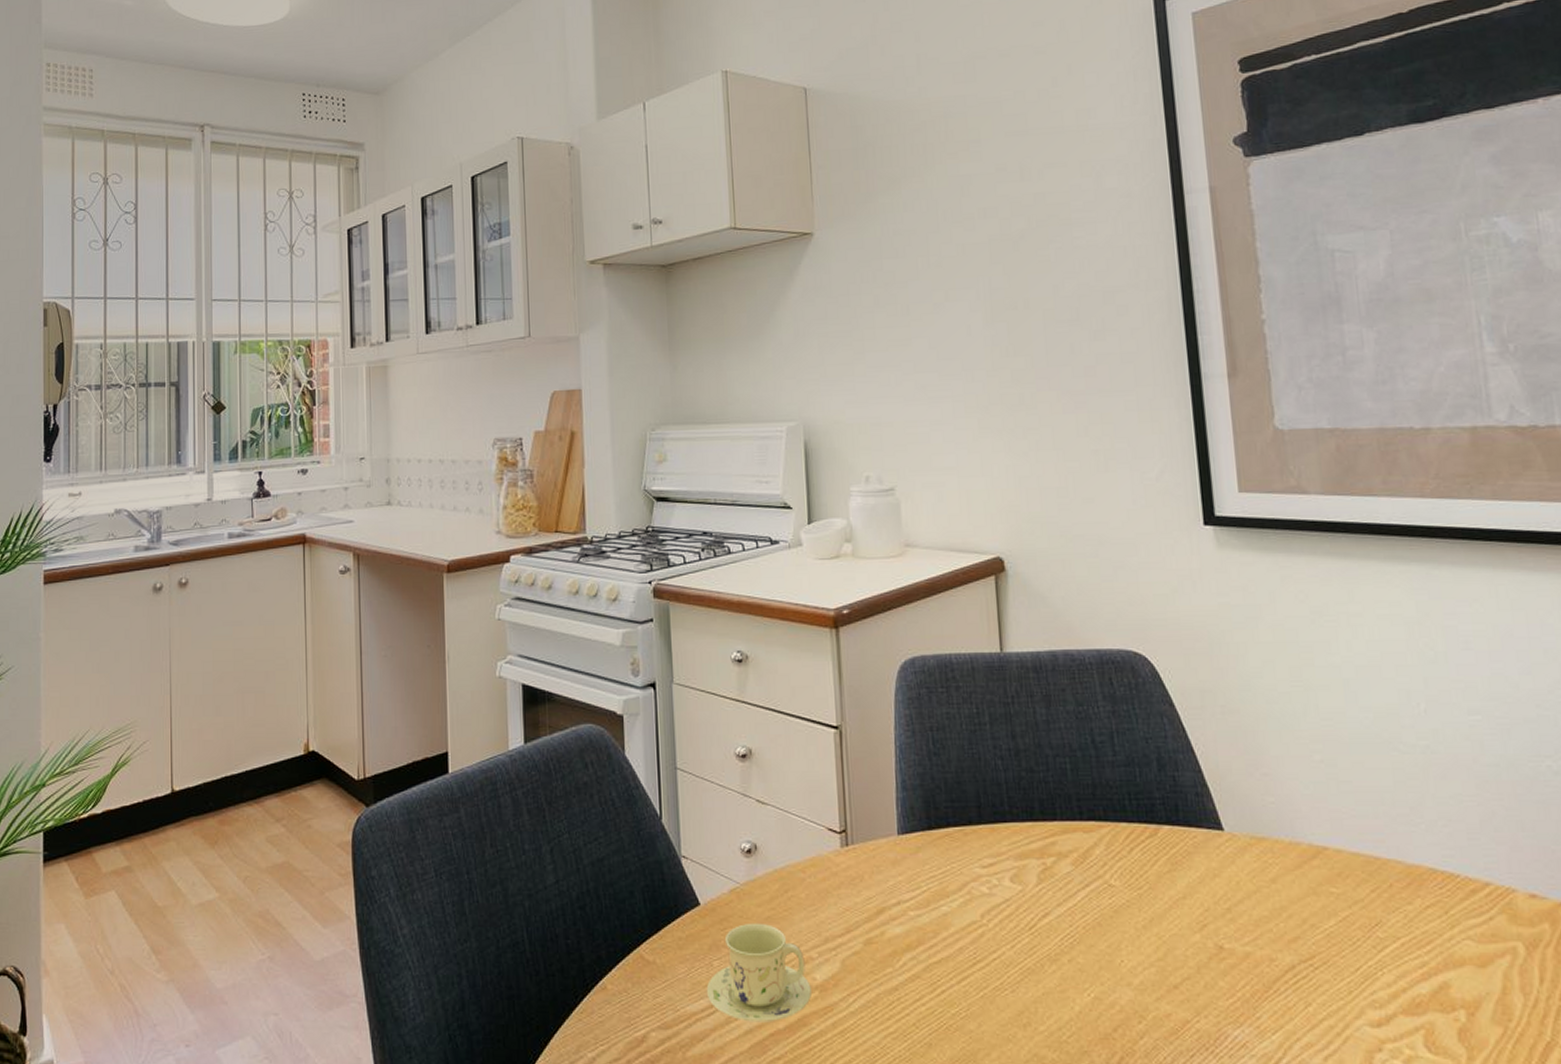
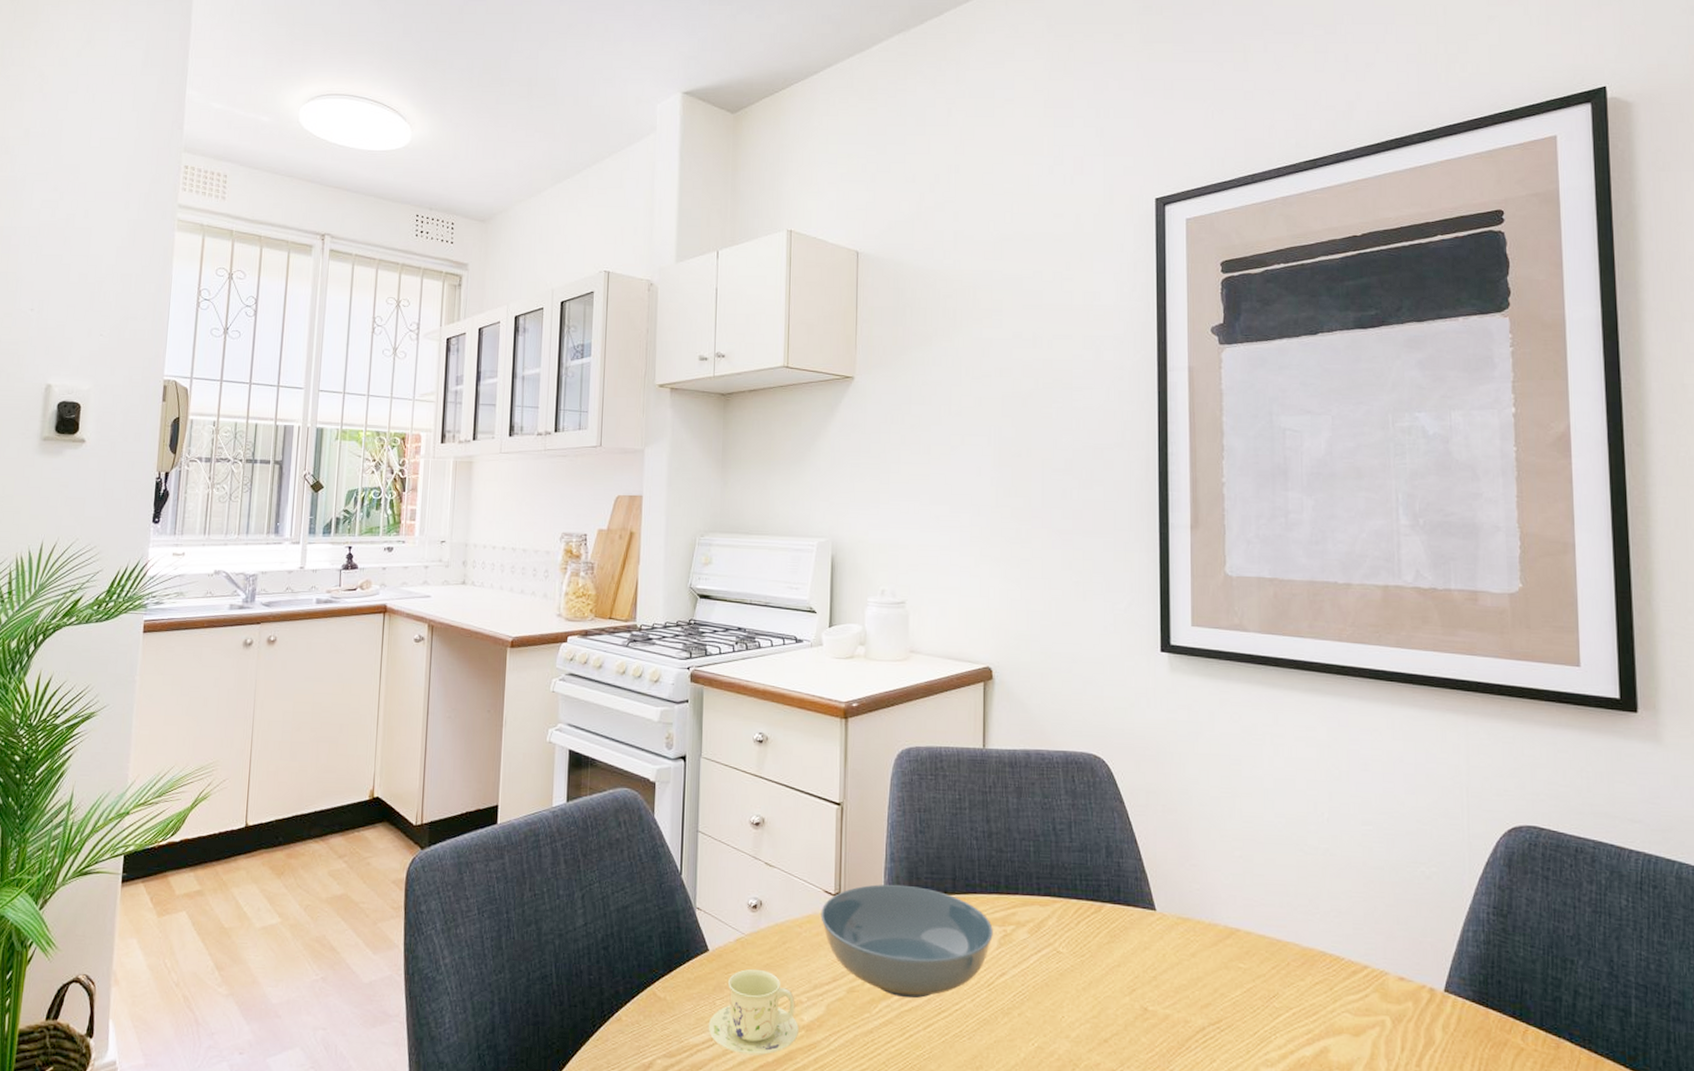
bowl: none [826,816,1031,948] -> present [821,884,993,999]

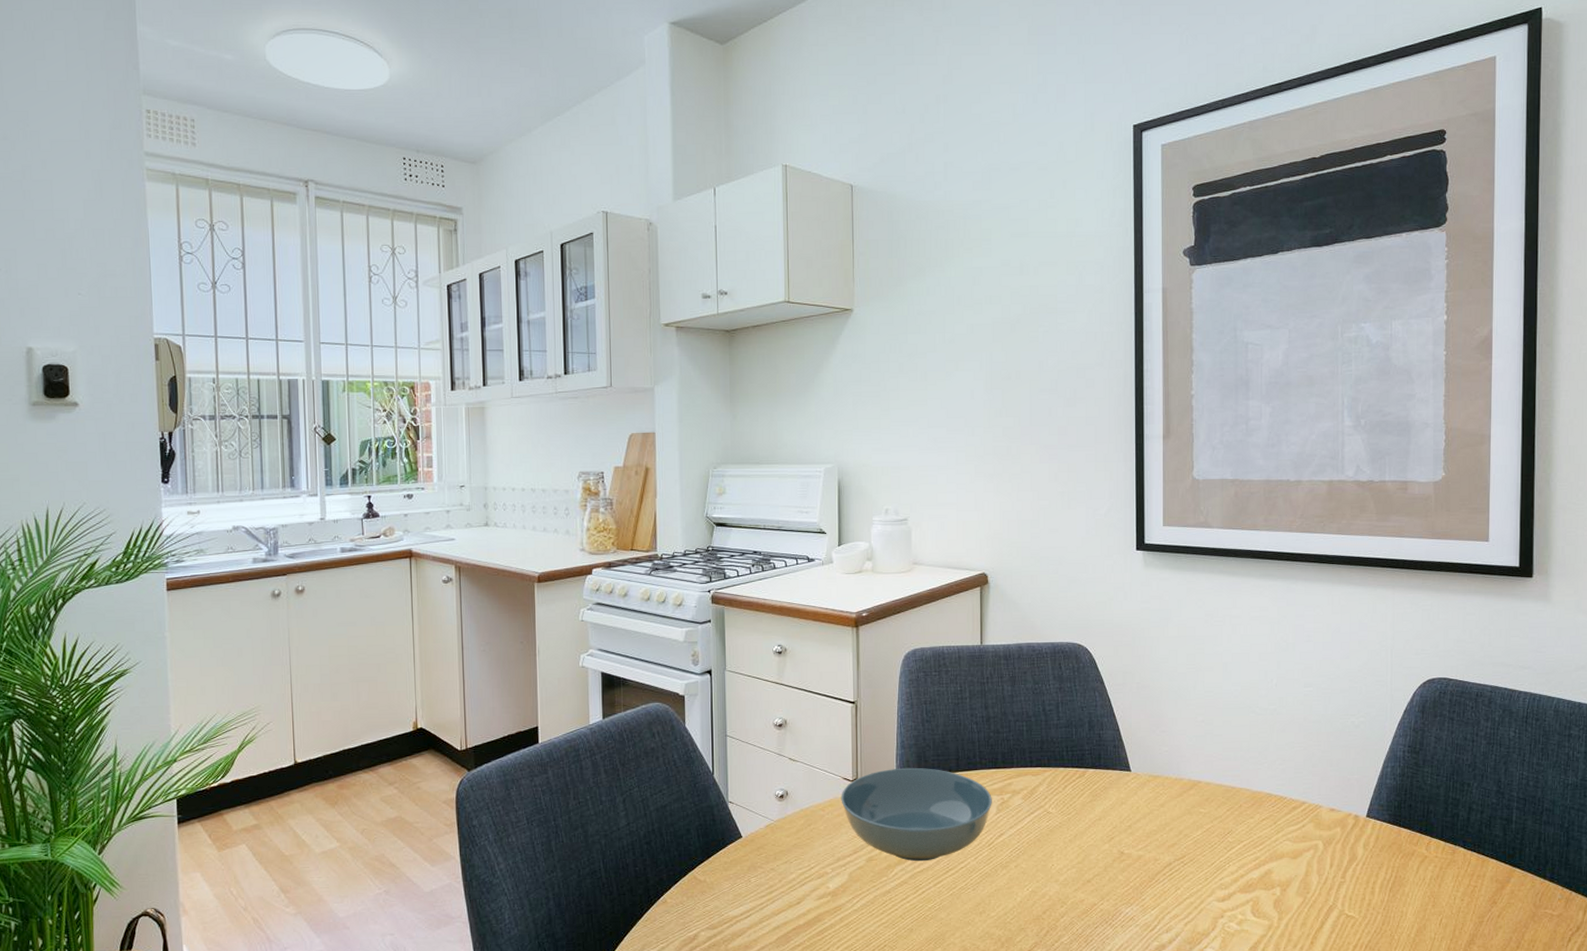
cup and saucer: present [708,968,799,1056] -> none [745,849,825,921]

